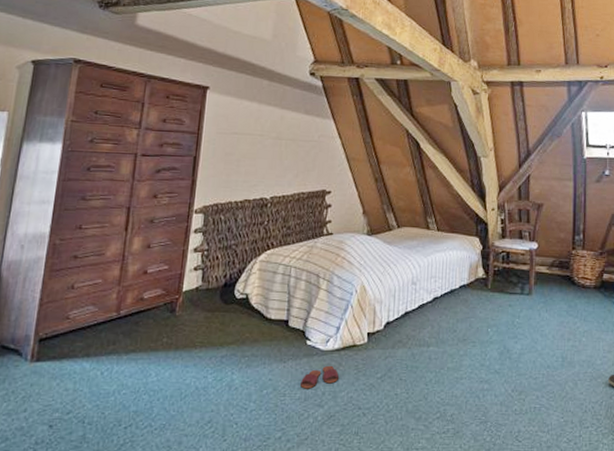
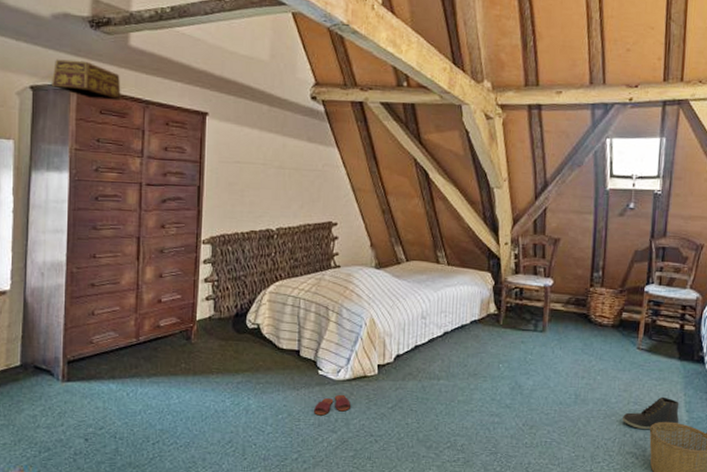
decorative box: none [54,36,125,75] -> present [52,59,121,101]

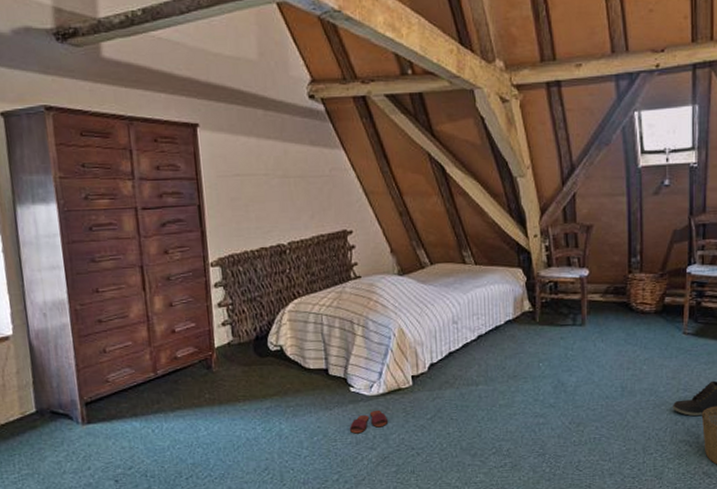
decorative box: present [52,59,121,101] -> none [22,79,101,121]

